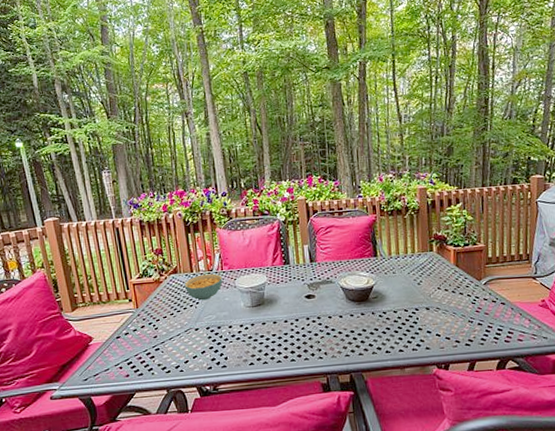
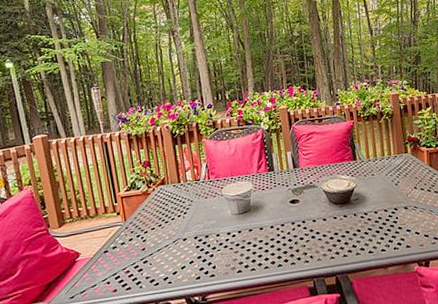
cereal bowl: present [184,273,223,301] -> none [172,183,210,211]

